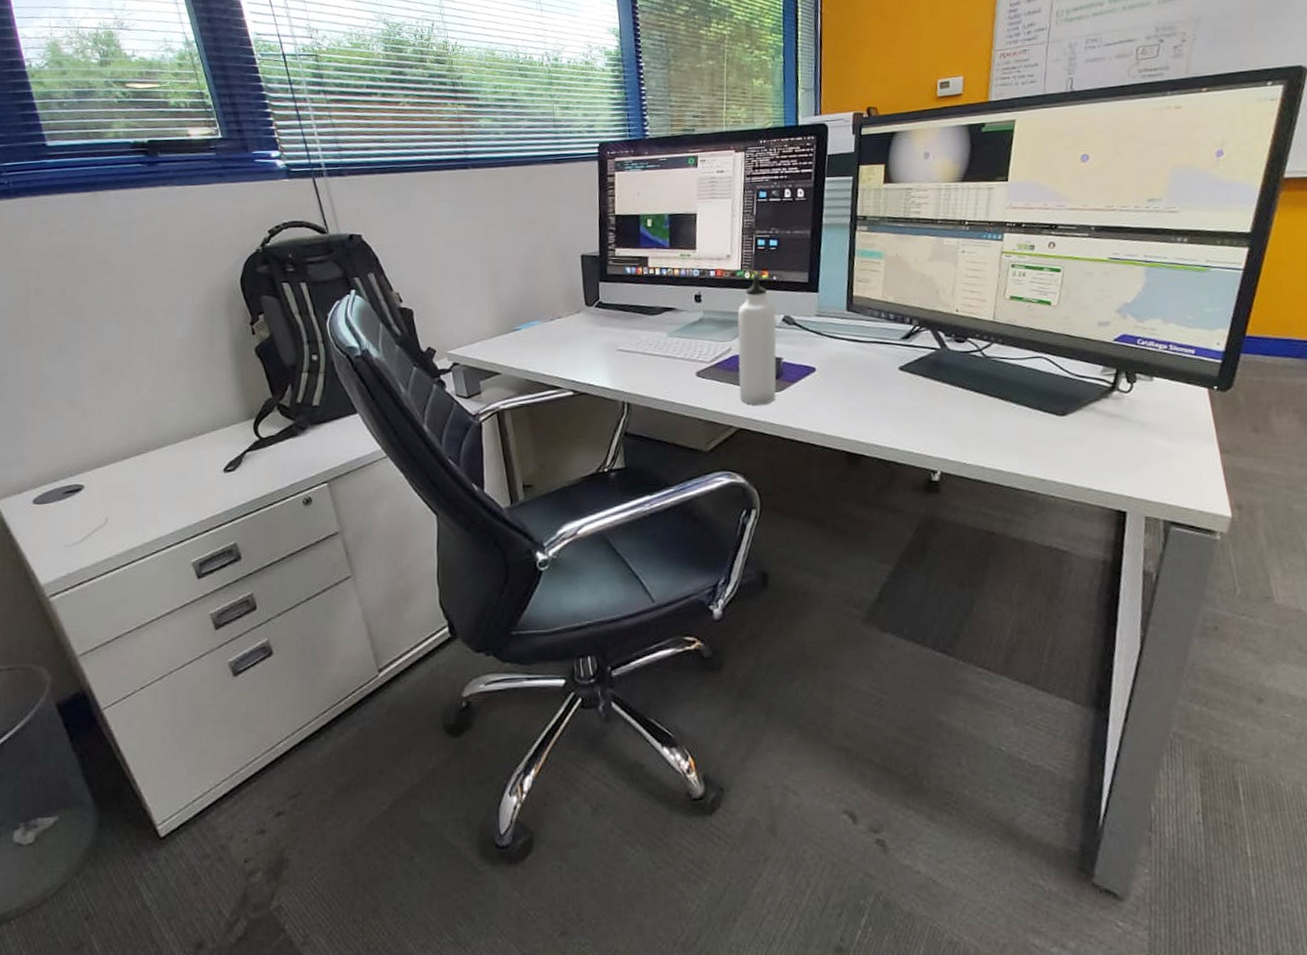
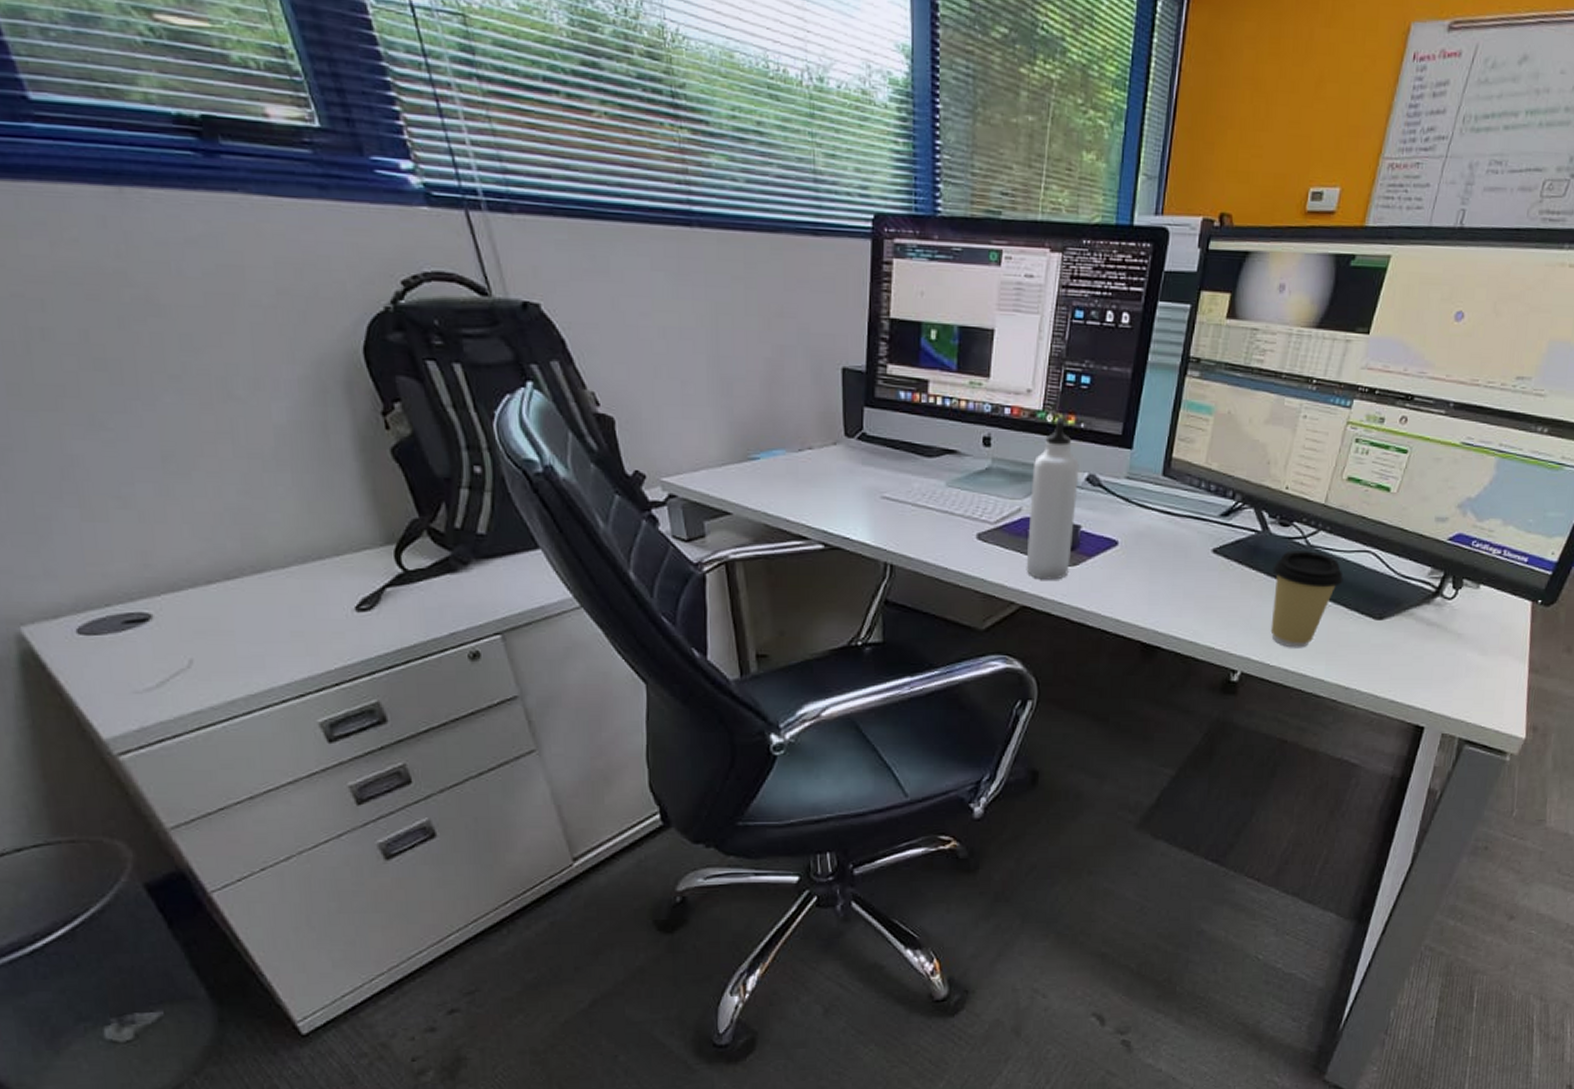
coffee cup: none [955,361,1022,447] -> present [1270,550,1344,648]

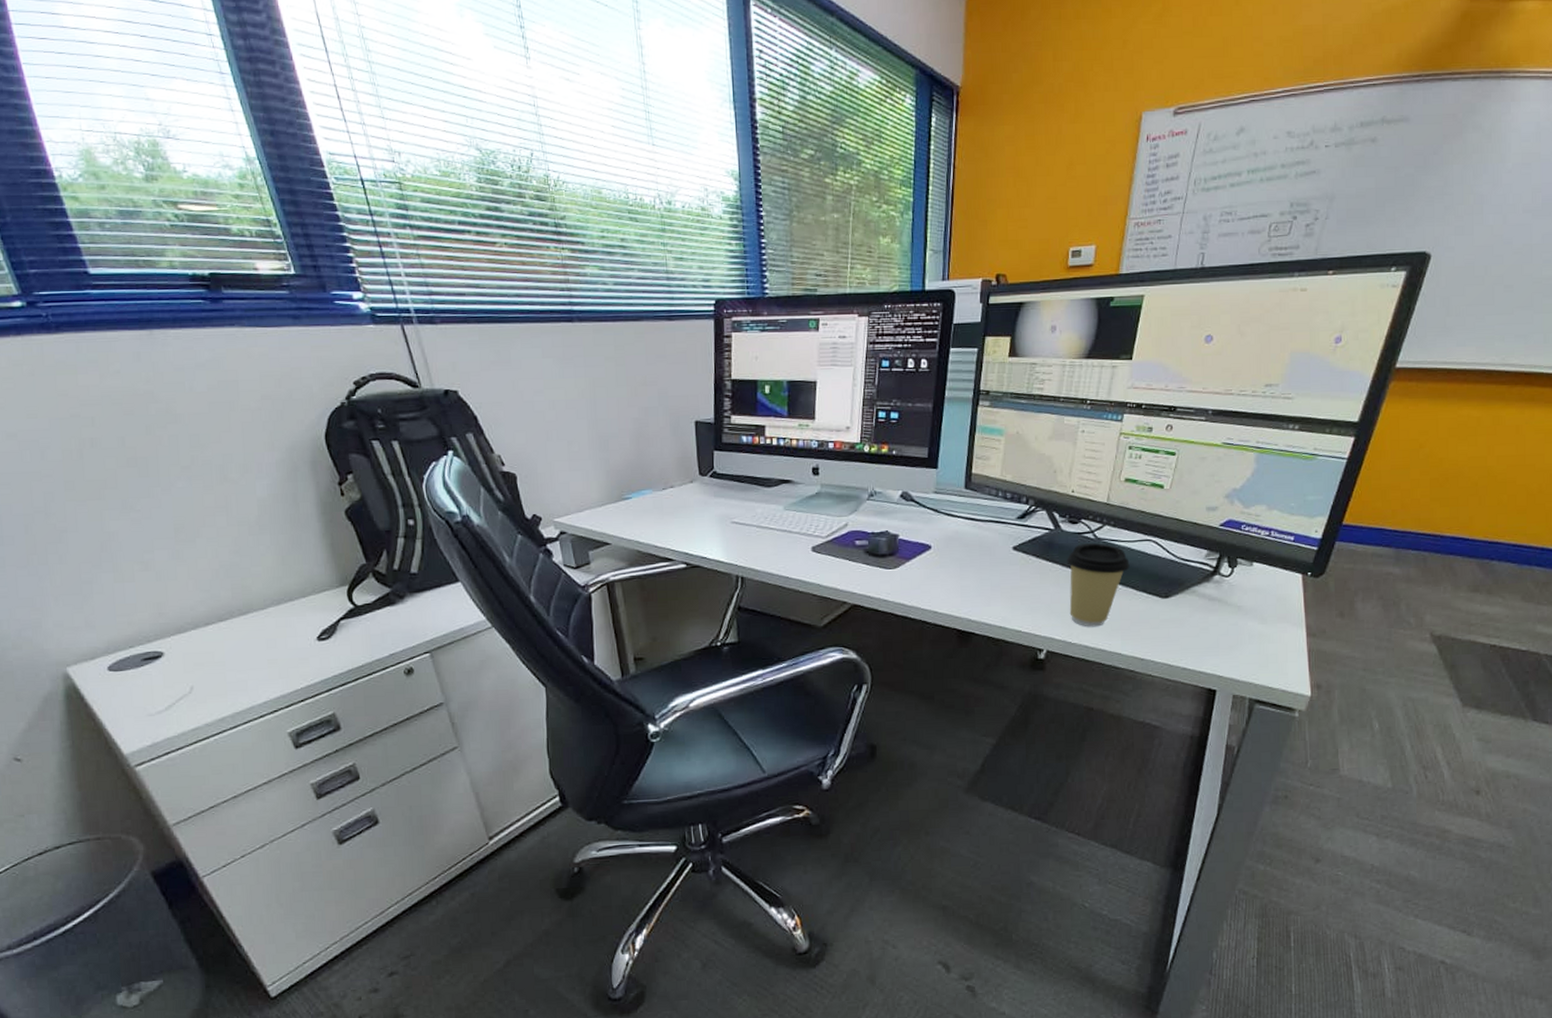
water bottle: present [1026,415,1079,580] -> none [854,446,894,582]

